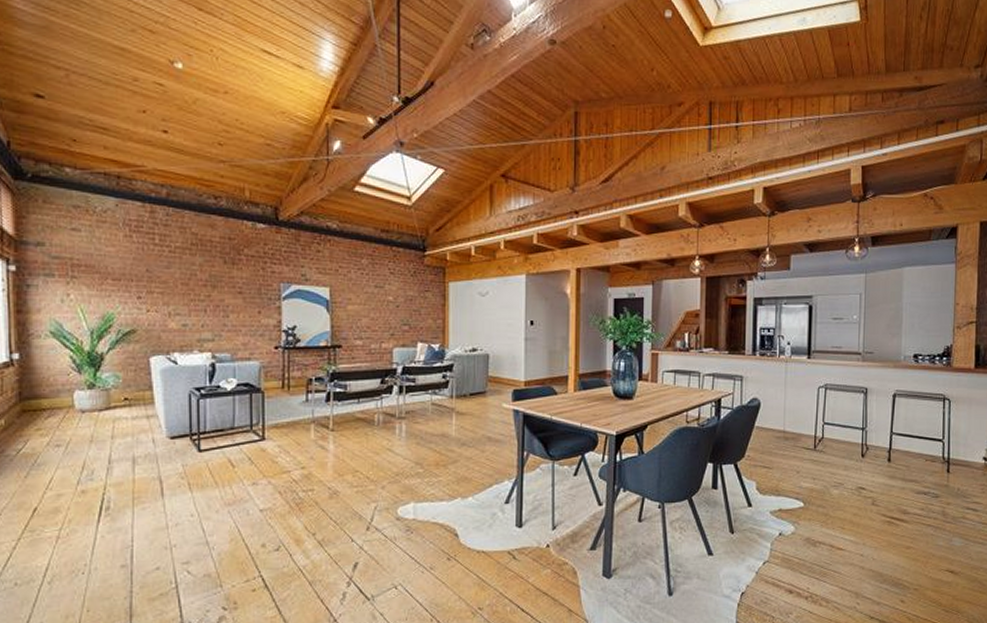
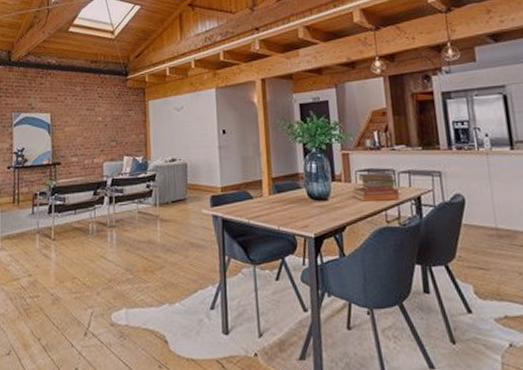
books: none [658,374,701,402] -> present [352,172,400,202]

